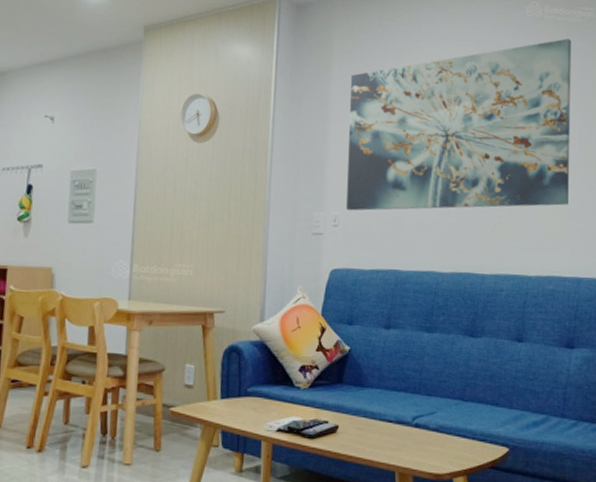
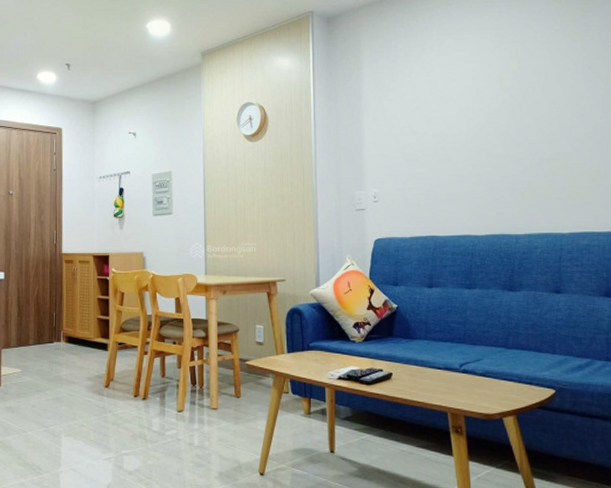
wall art: present [346,38,571,211] -> none [379,15,597,188]

